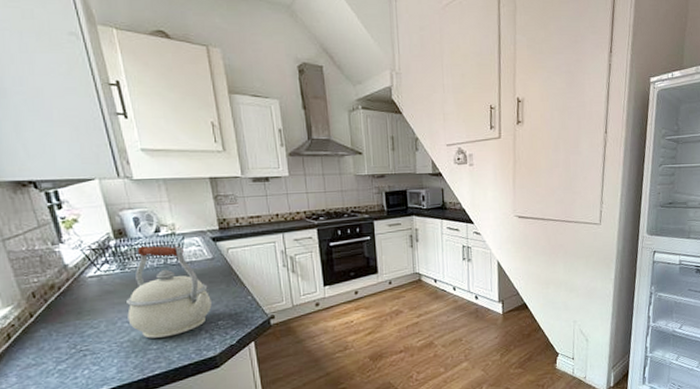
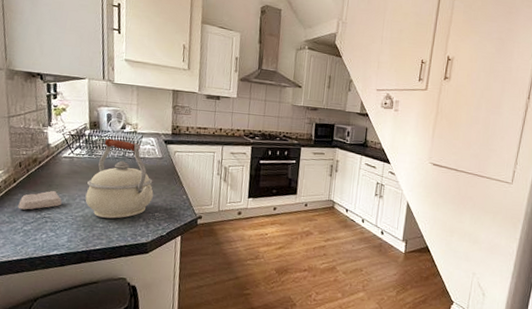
soap bar: none [43,319,99,347] -> present [17,191,62,210]

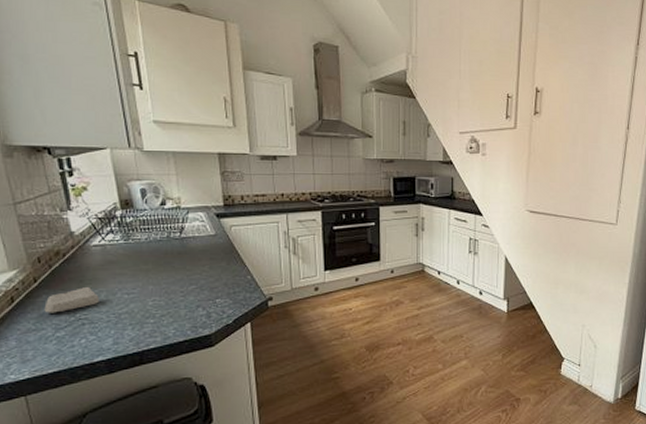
kettle: present [85,138,154,219] -> none [128,218,211,312]

